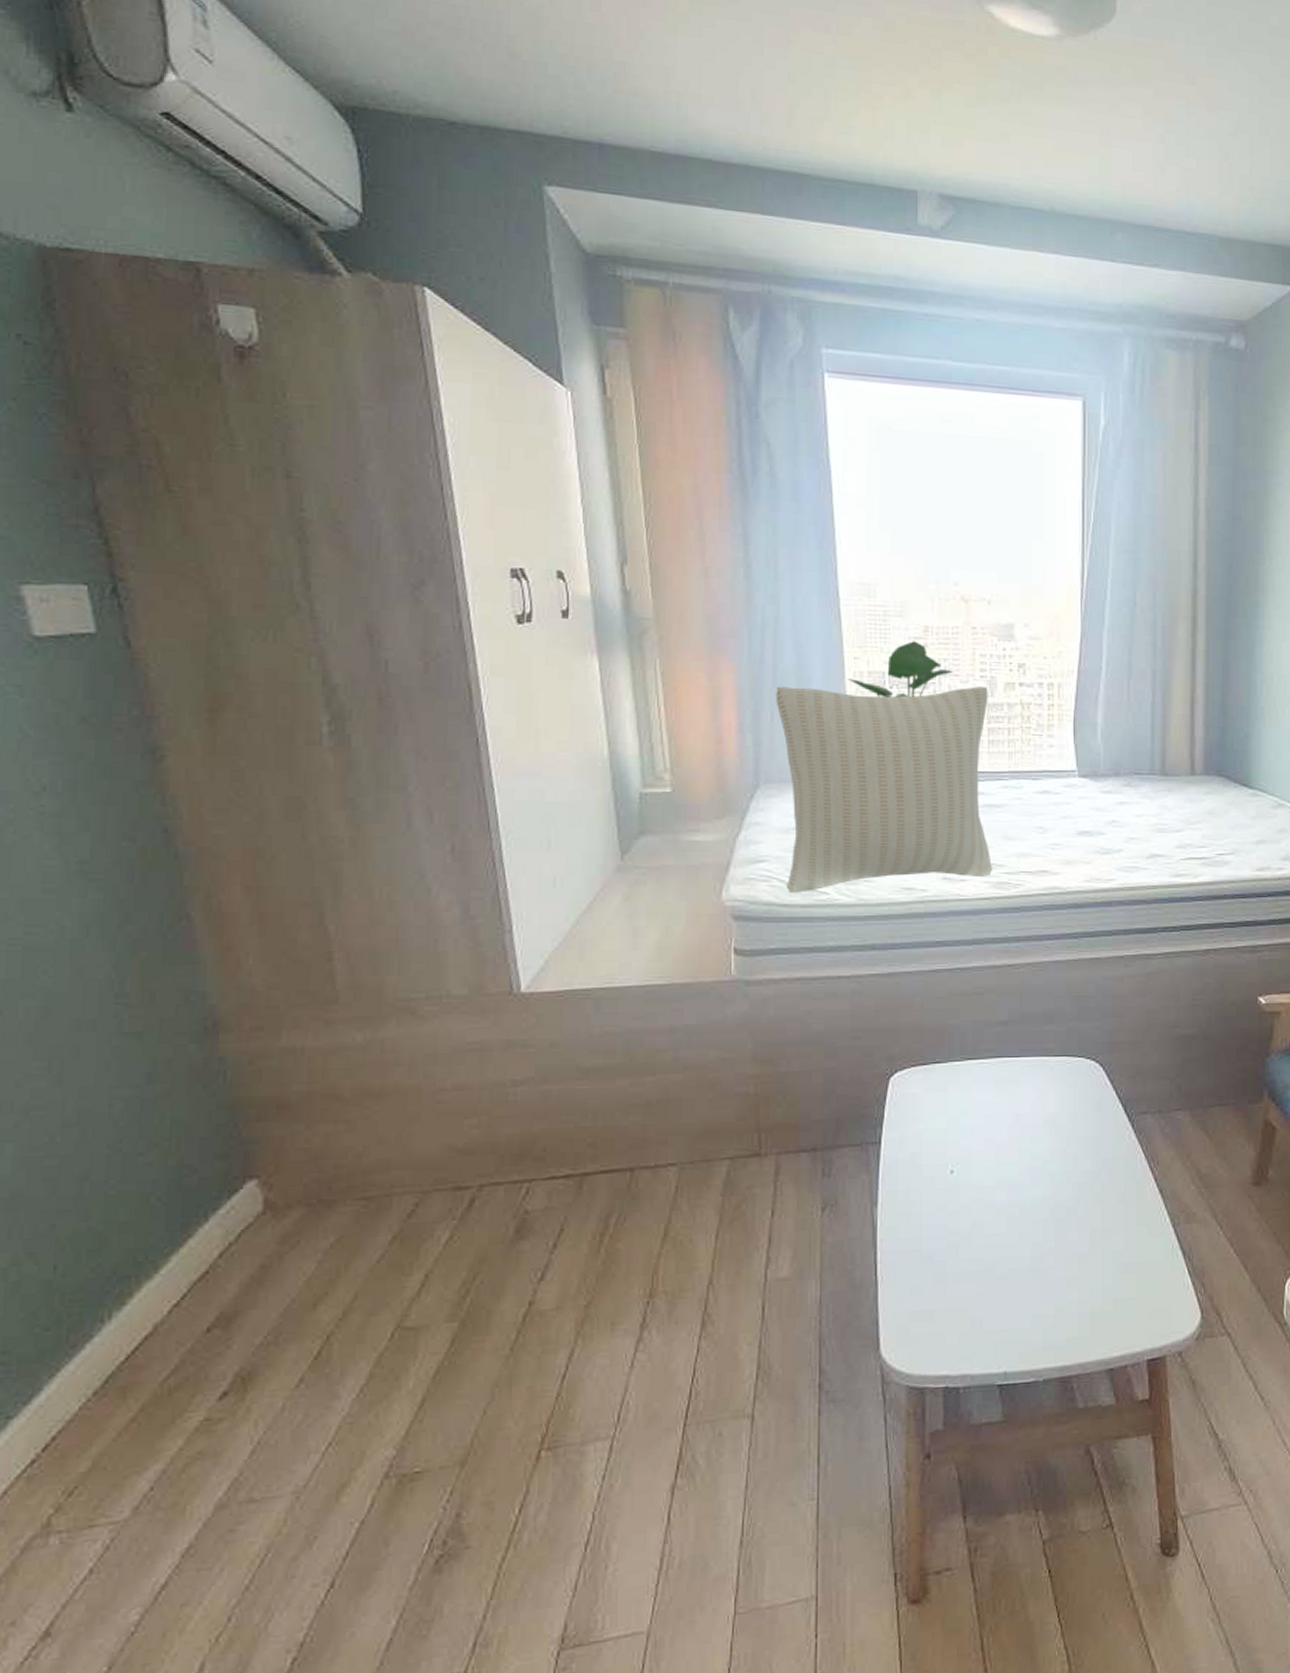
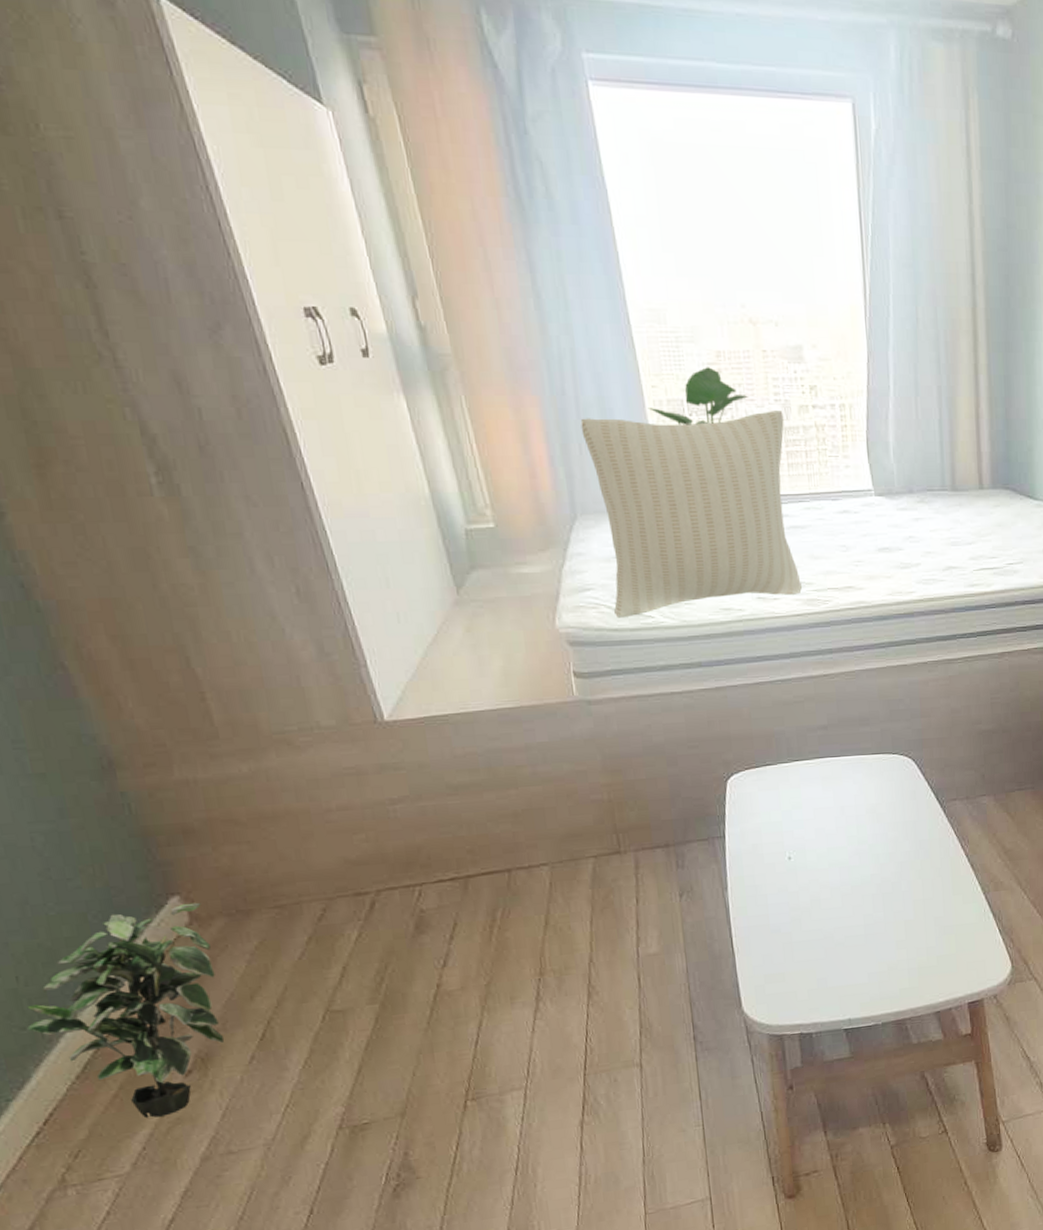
potted plant: none [52,1188,280,1450] -> present [27,902,224,1118]

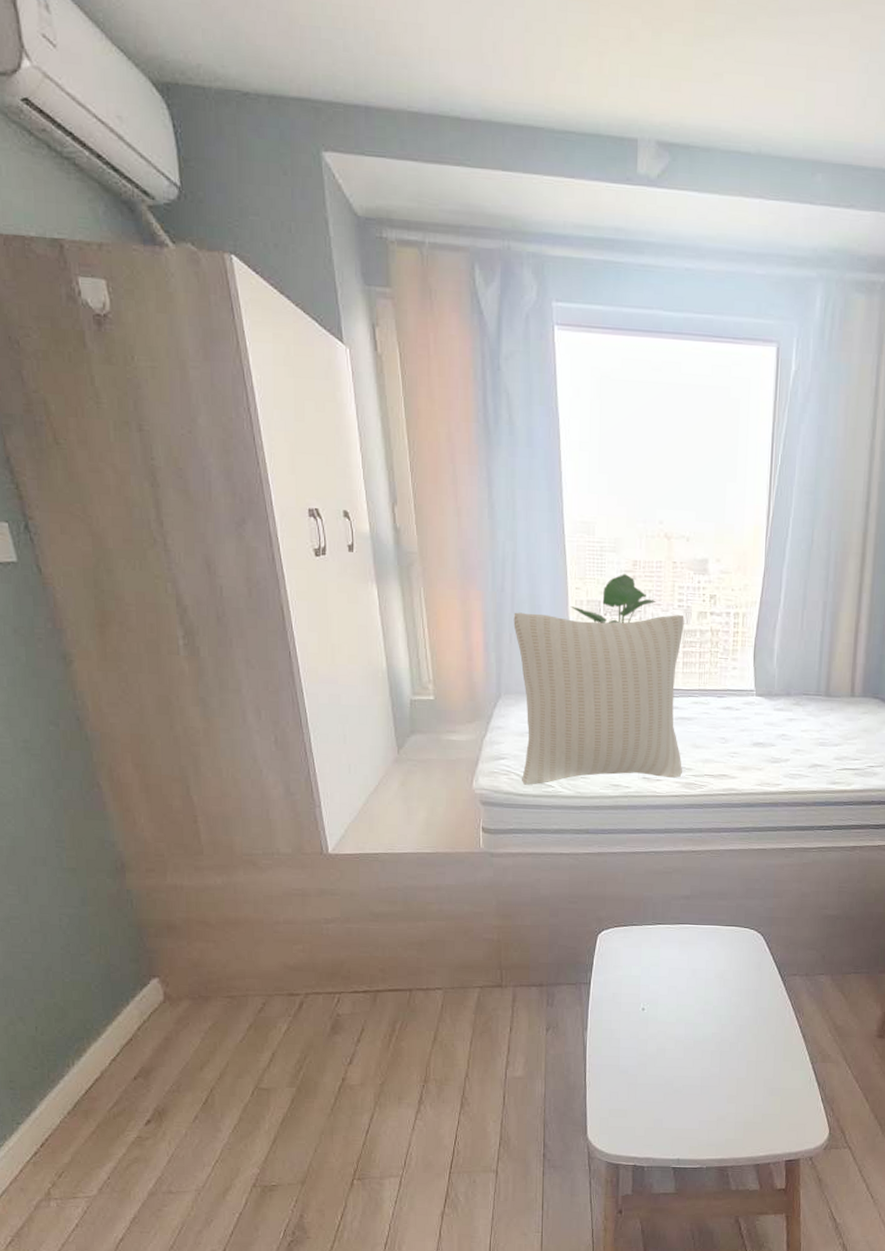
potted plant: present [27,902,224,1118] -> none [39,985,177,1155]

